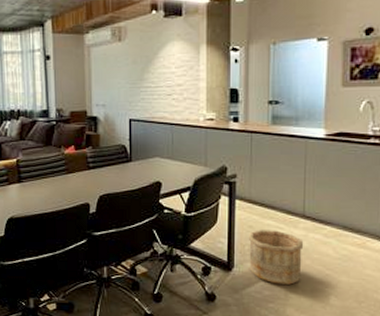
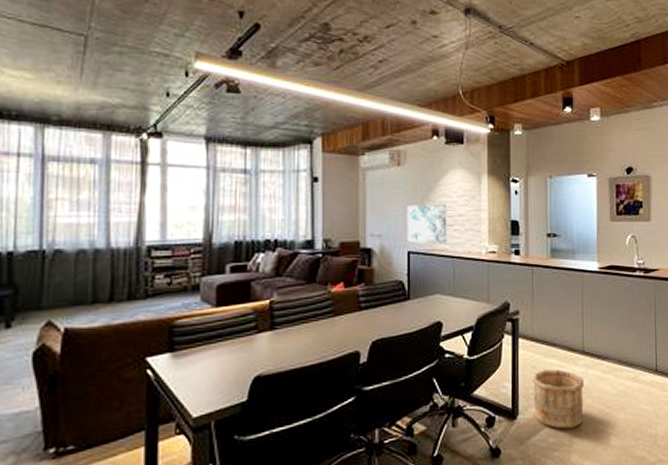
wall art: none [128,75,166,113] -> present [406,204,447,245]

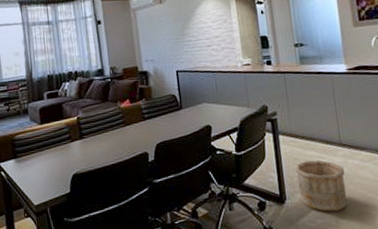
wall art: present [406,204,447,245] -> none [171,29,208,64]

